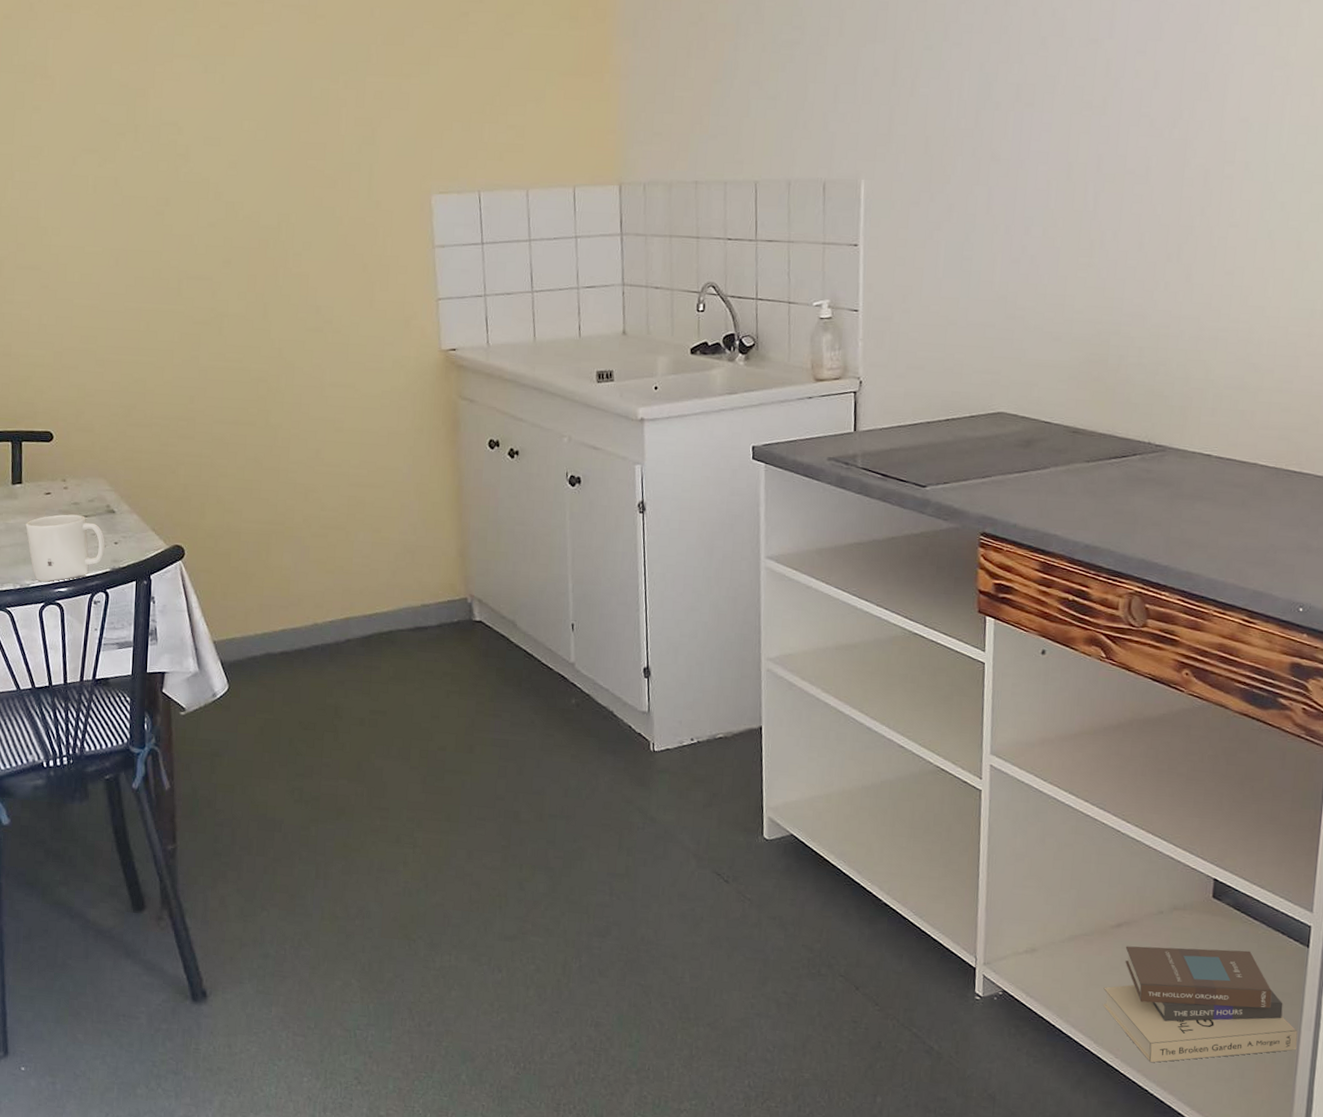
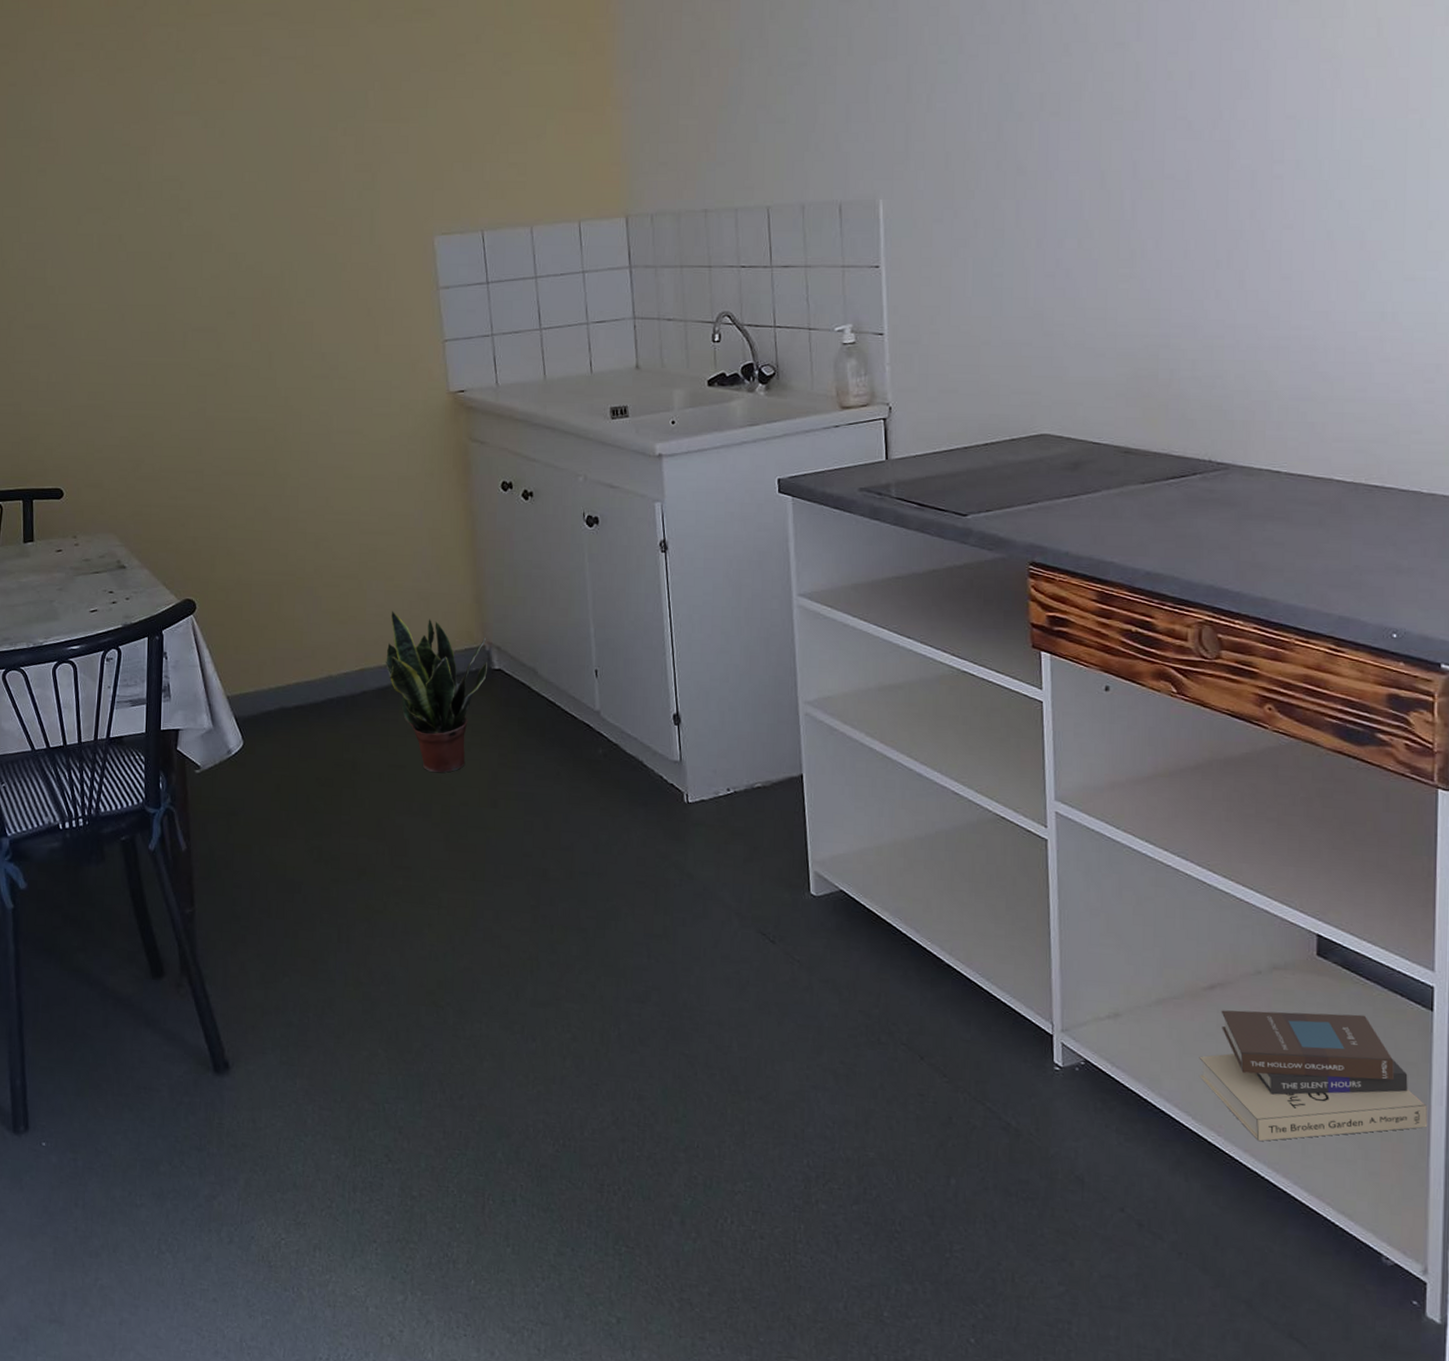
mug: present [25,514,106,583] -> none [38,571,117,641]
potted plant: none [369,562,469,719] -> present [385,611,487,773]

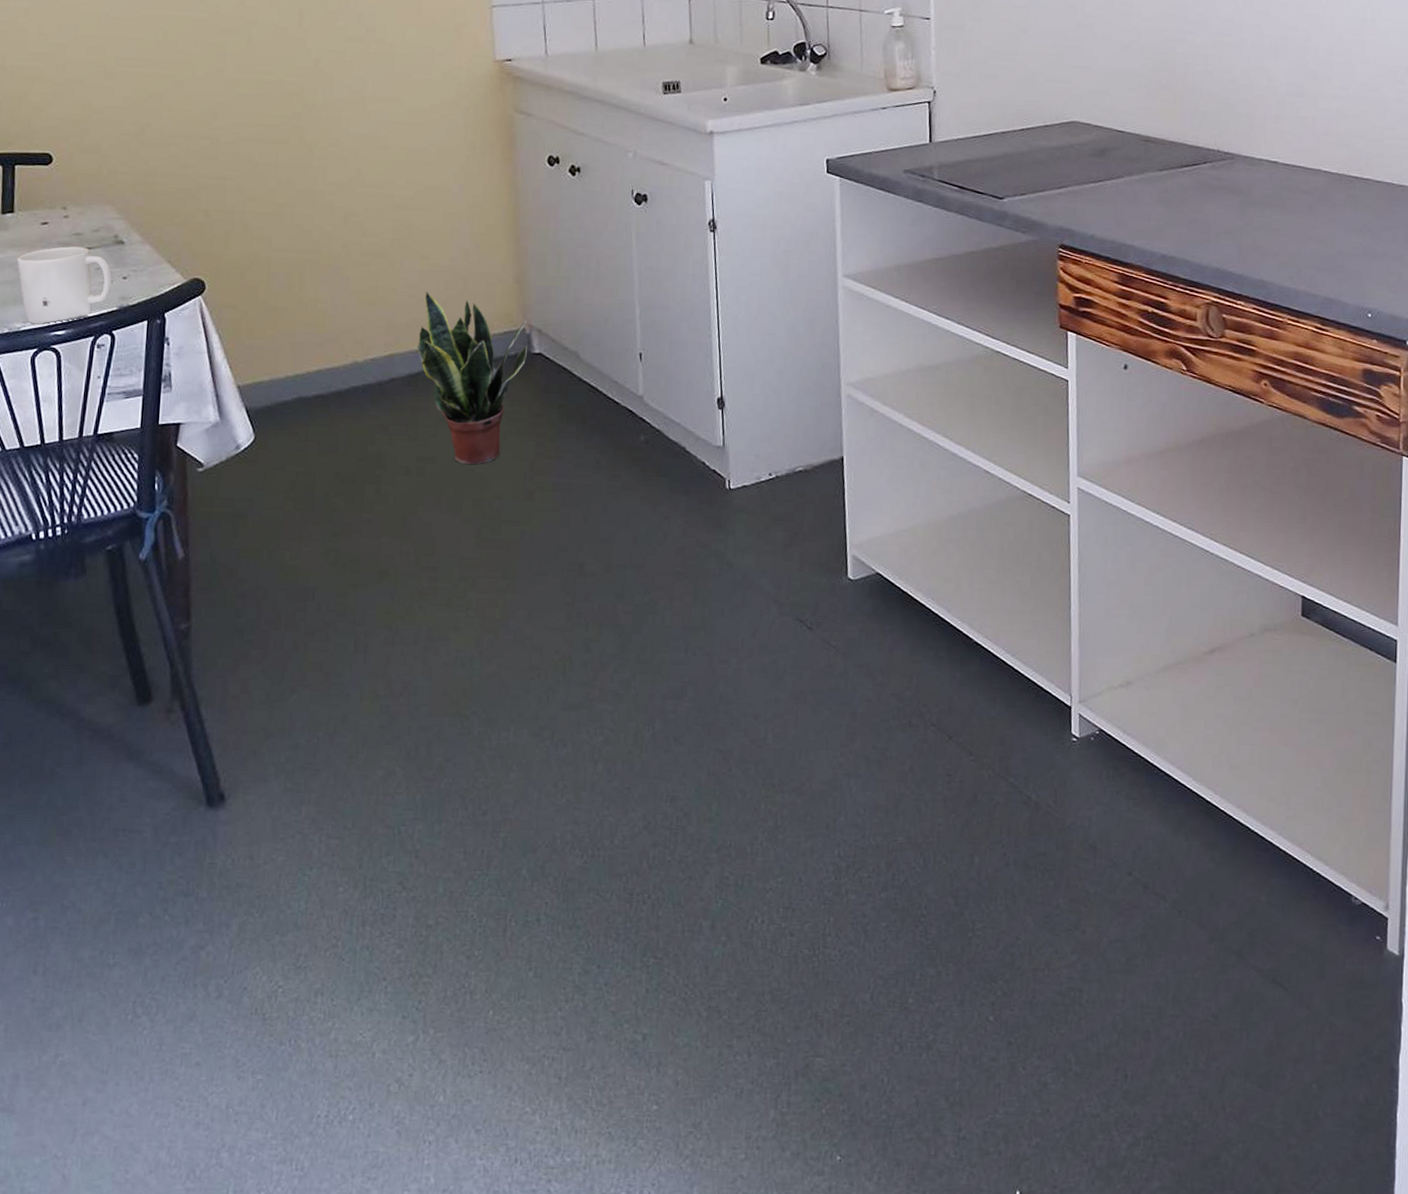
mug: none [38,571,117,641] -> present [17,246,113,325]
books: present [1199,1010,1428,1142] -> none [1200,670,1391,797]

